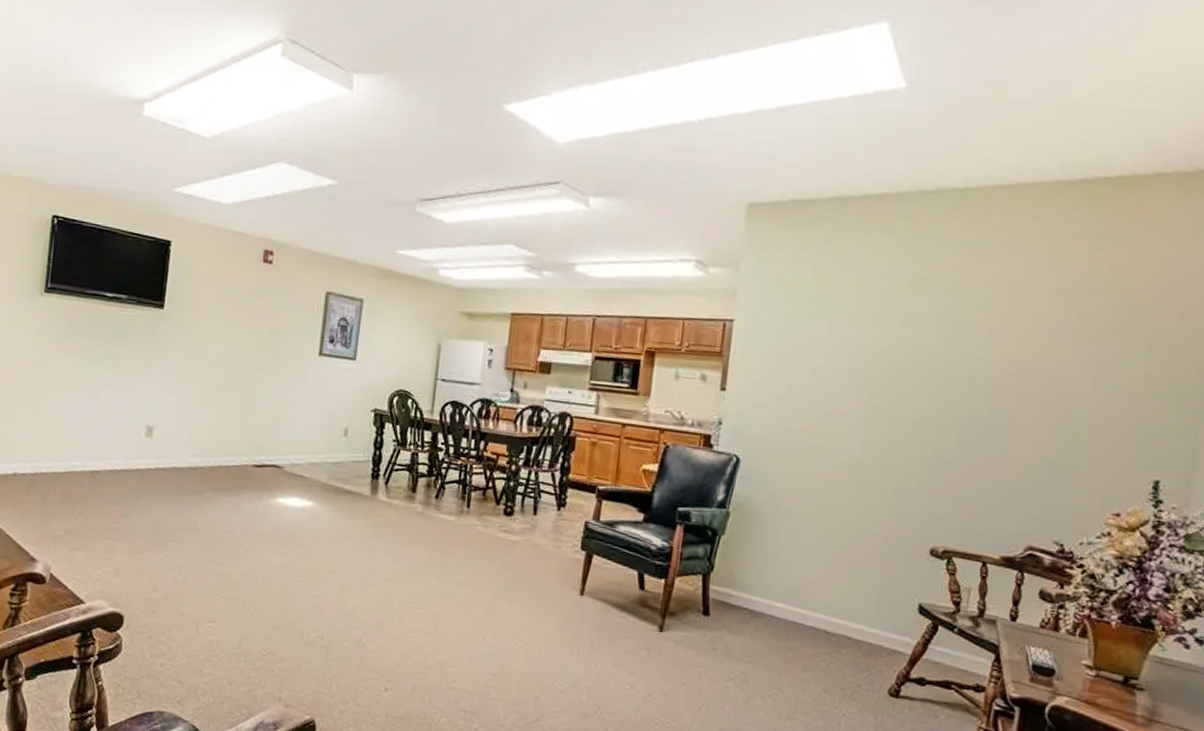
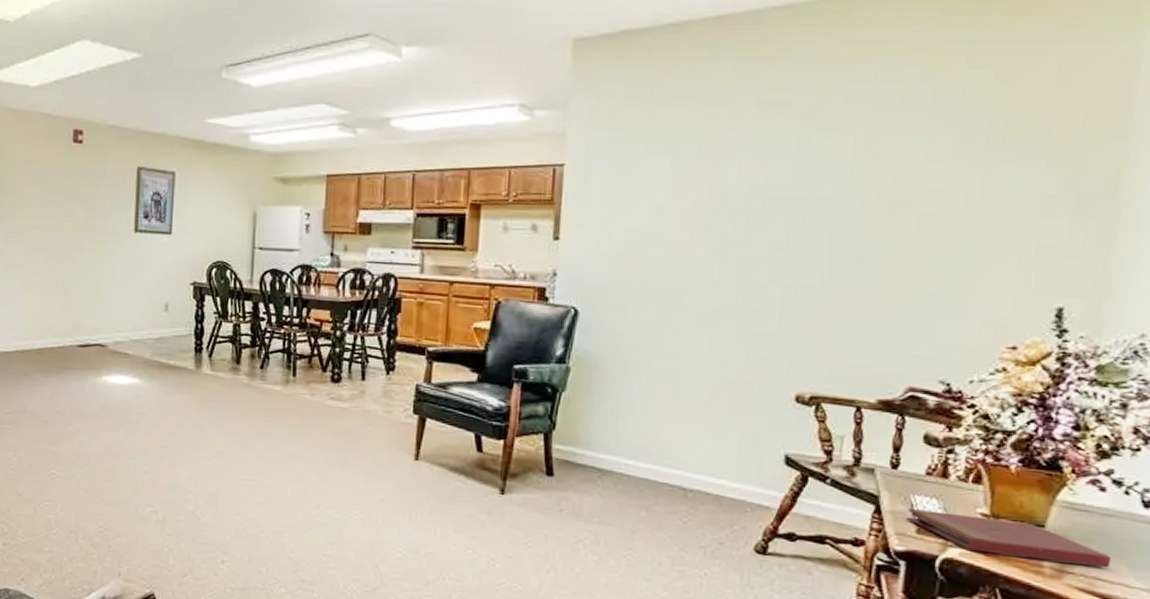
book: none [1022,658,1193,719] -> present [906,509,1112,568]

